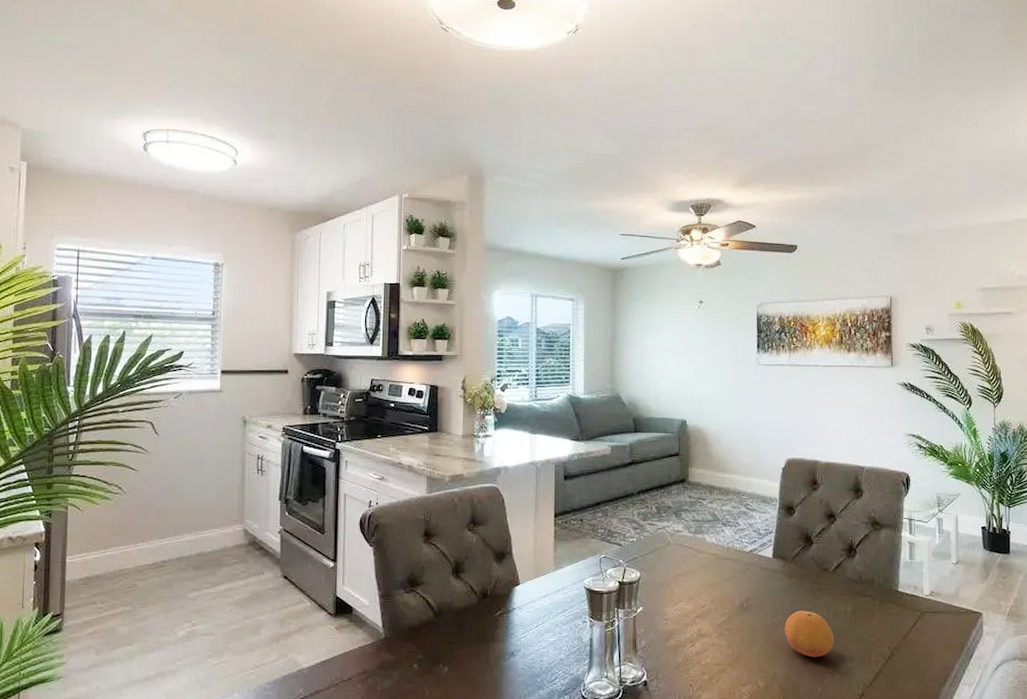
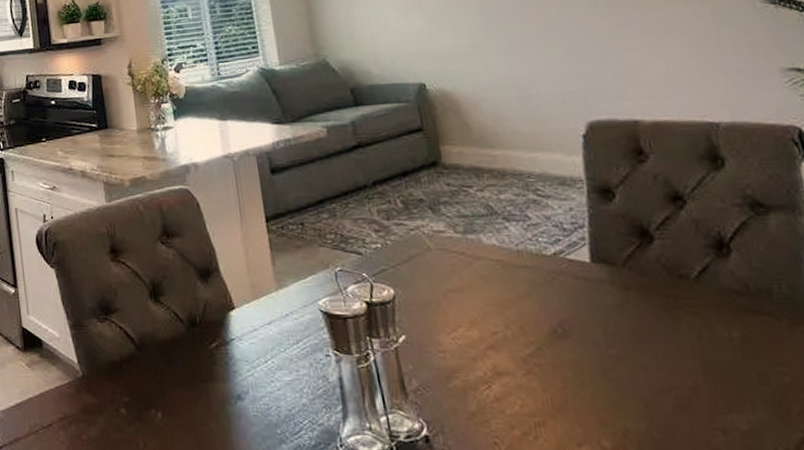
fruit: present [784,610,834,658] -> none [629,337,719,407]

